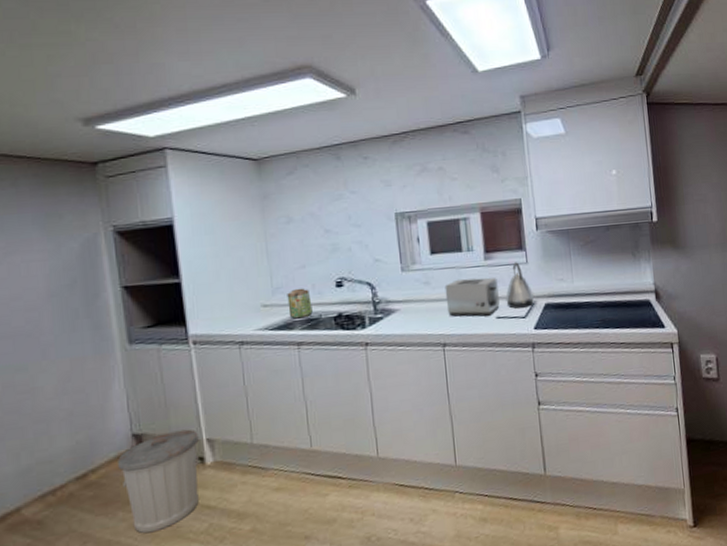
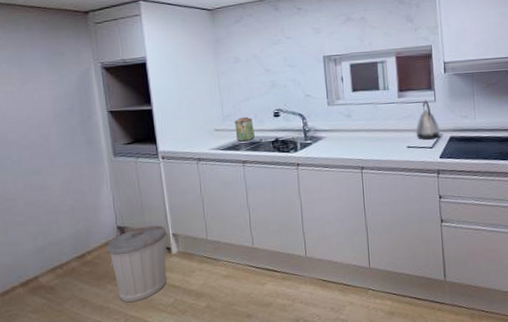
toaster: present [444,277,500,317] -> none [363,113,410,146]

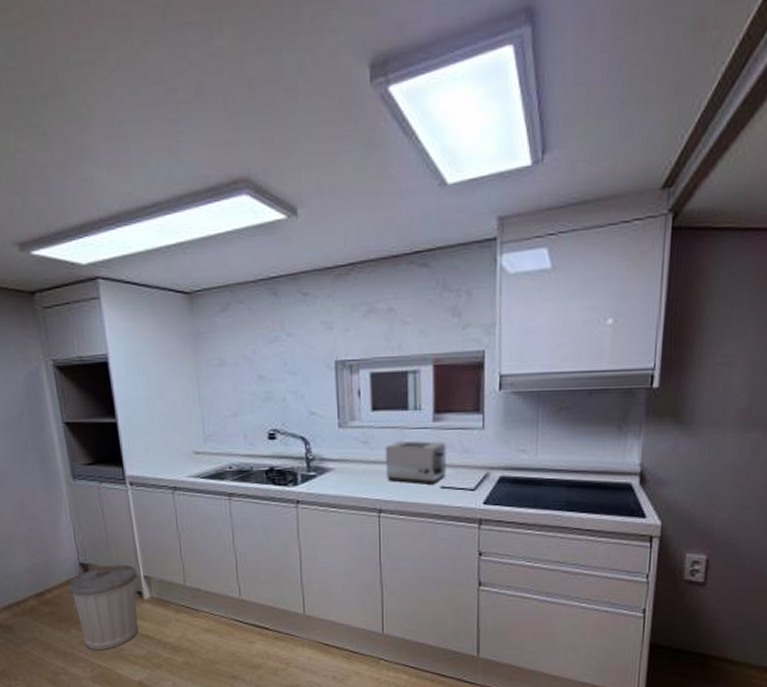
canister: present [234,116,255,142] -> none [219,437,244,469]
toaster: none [363,113,410,146] -> present [385,440,446,484]
kettle: present [415,100,441,141] -> none [454,426,488,480]

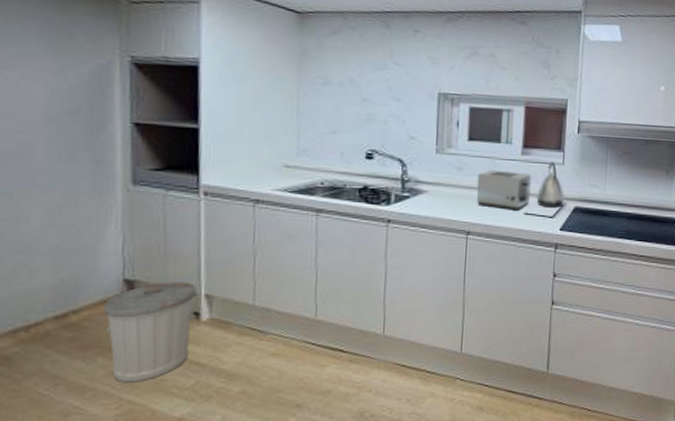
kettle: none [454,426,488,480] -> present [536,161,566,209]

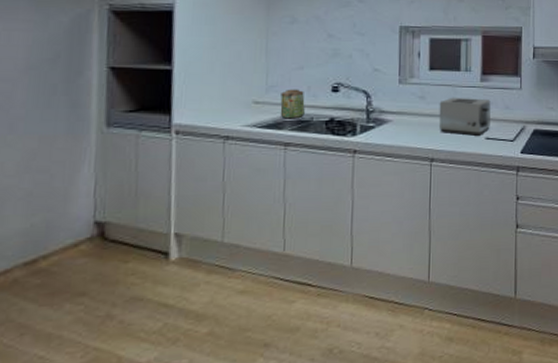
trash can: present [102,282,197,383] -> none [72,221,167,329]
canister: none [312,153,338,185] -> present [280,89,305,119]
kettle: present [536,161,566,209] -> none [497,87,525,133]

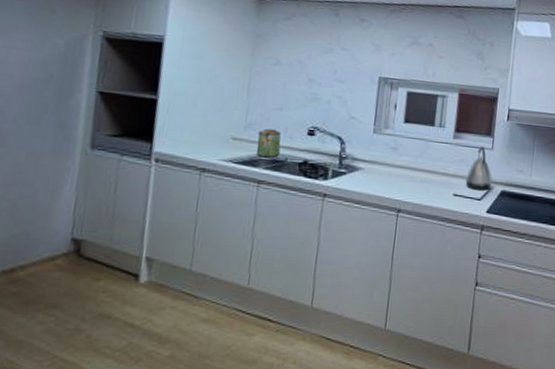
toaster: present [439,97,491,136] -> none [409,151,462,191]
kettle: none [497,87,525,133] -> present [465,146,493,192]

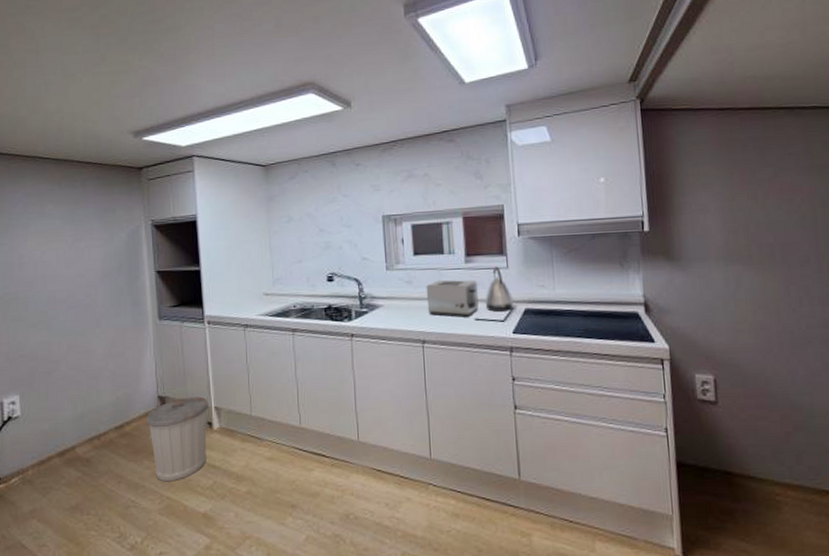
trash can: none [48,243,139,341] -> present [145,396,209,482]
canister: present [256,128,281,158] -> none [285,280,306,308]
toaster: none [409,151,462,191] -> present [426,279,479,317]

